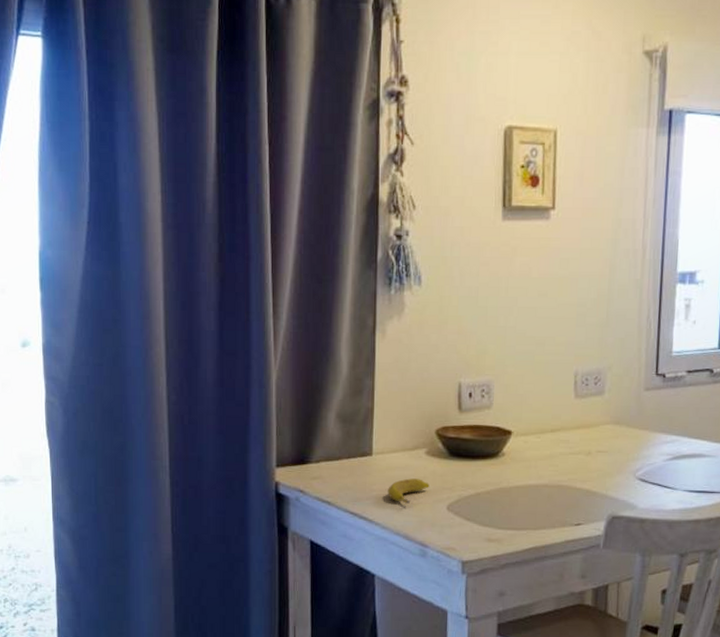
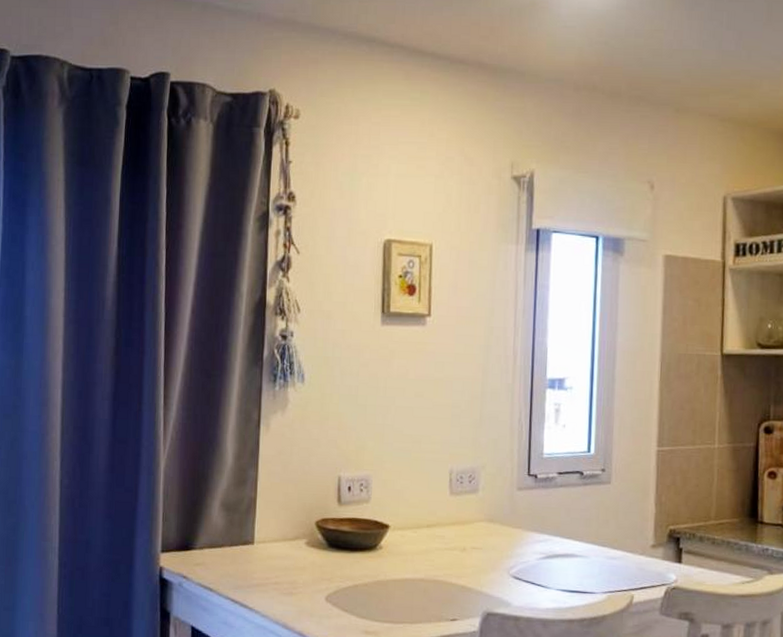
banana: present [388,478,429,504] -> none [268,568,309,593]

